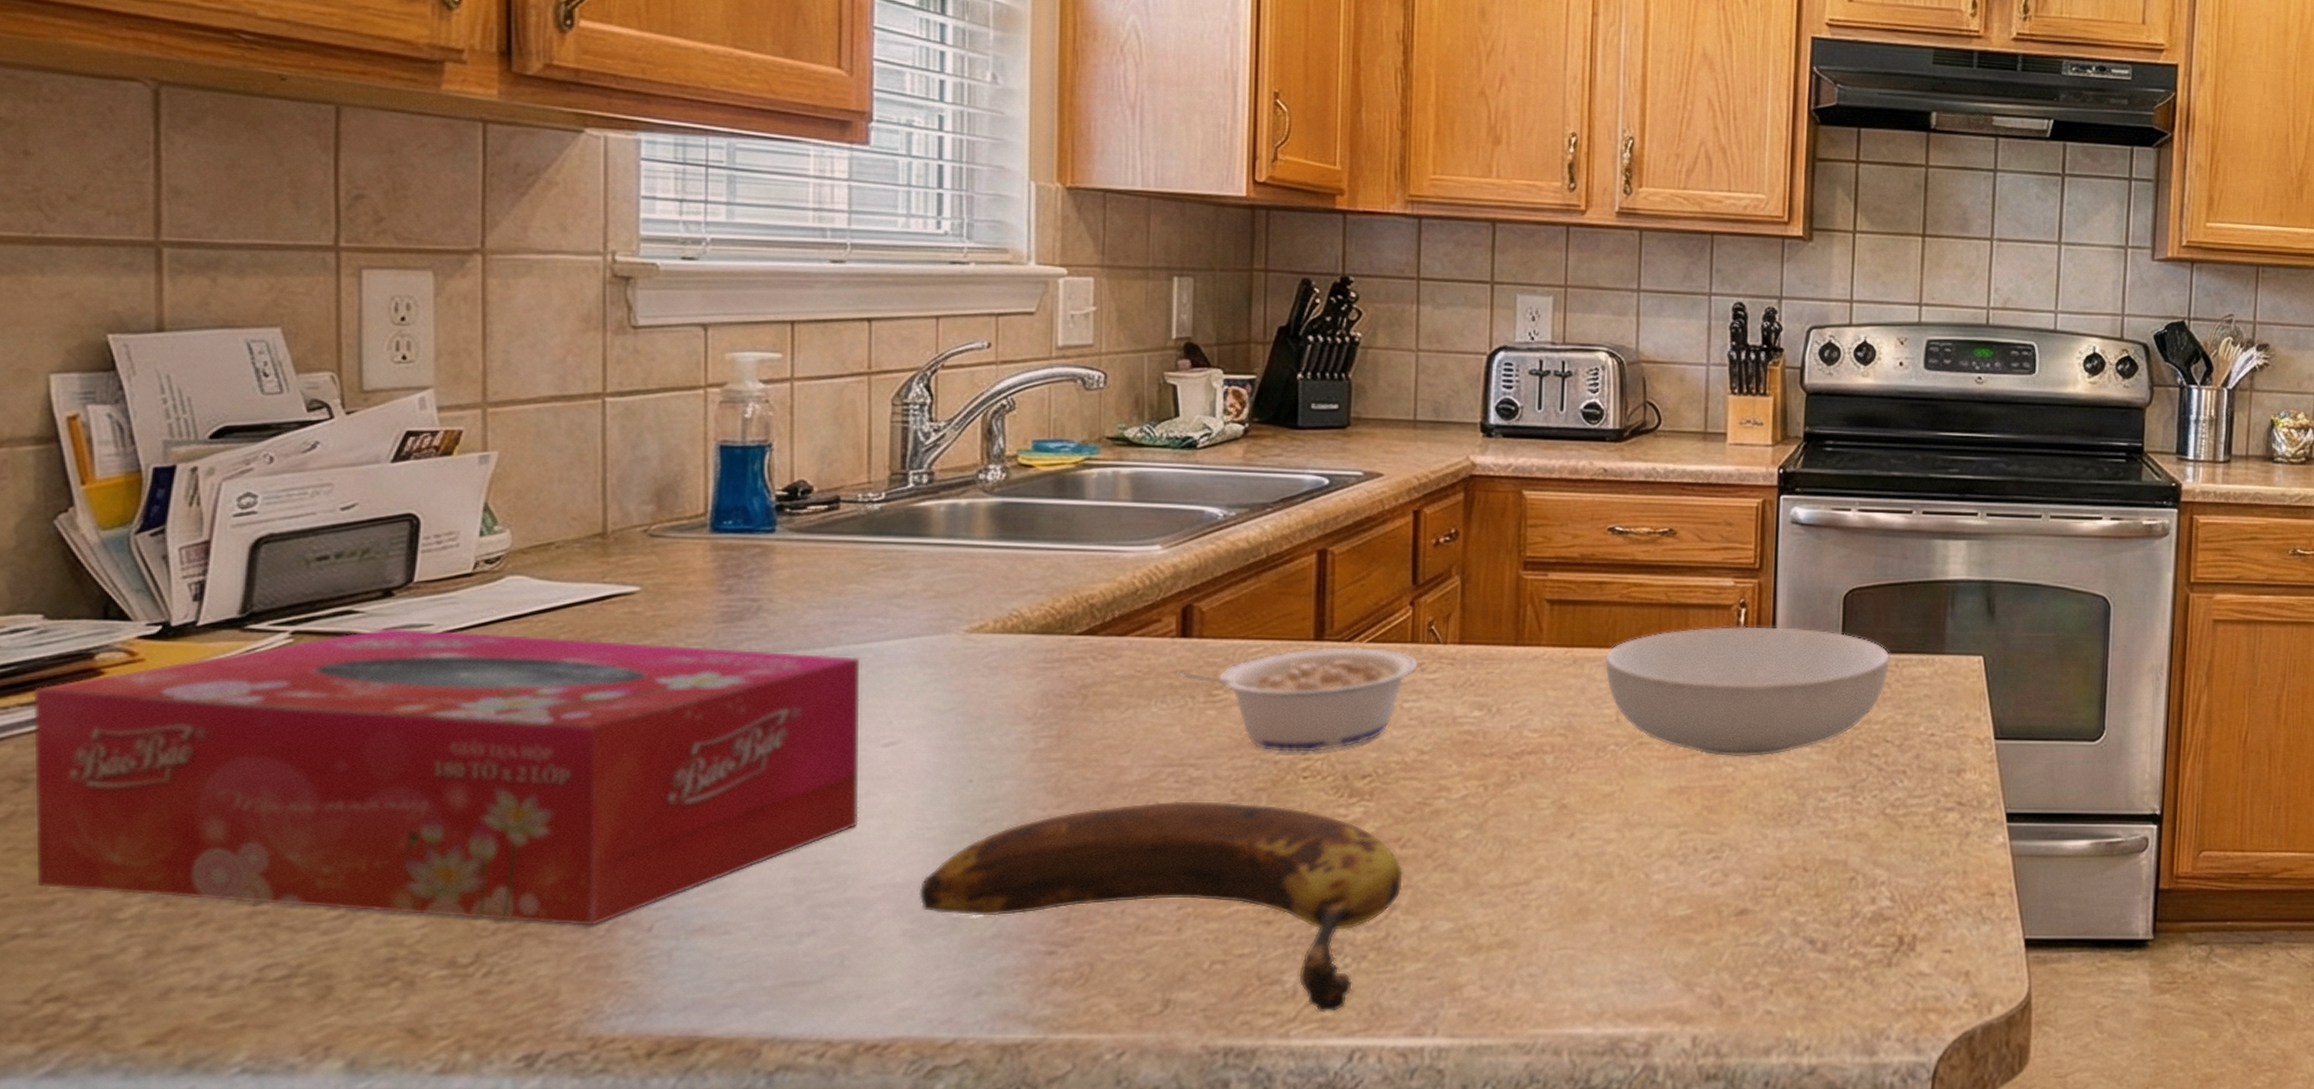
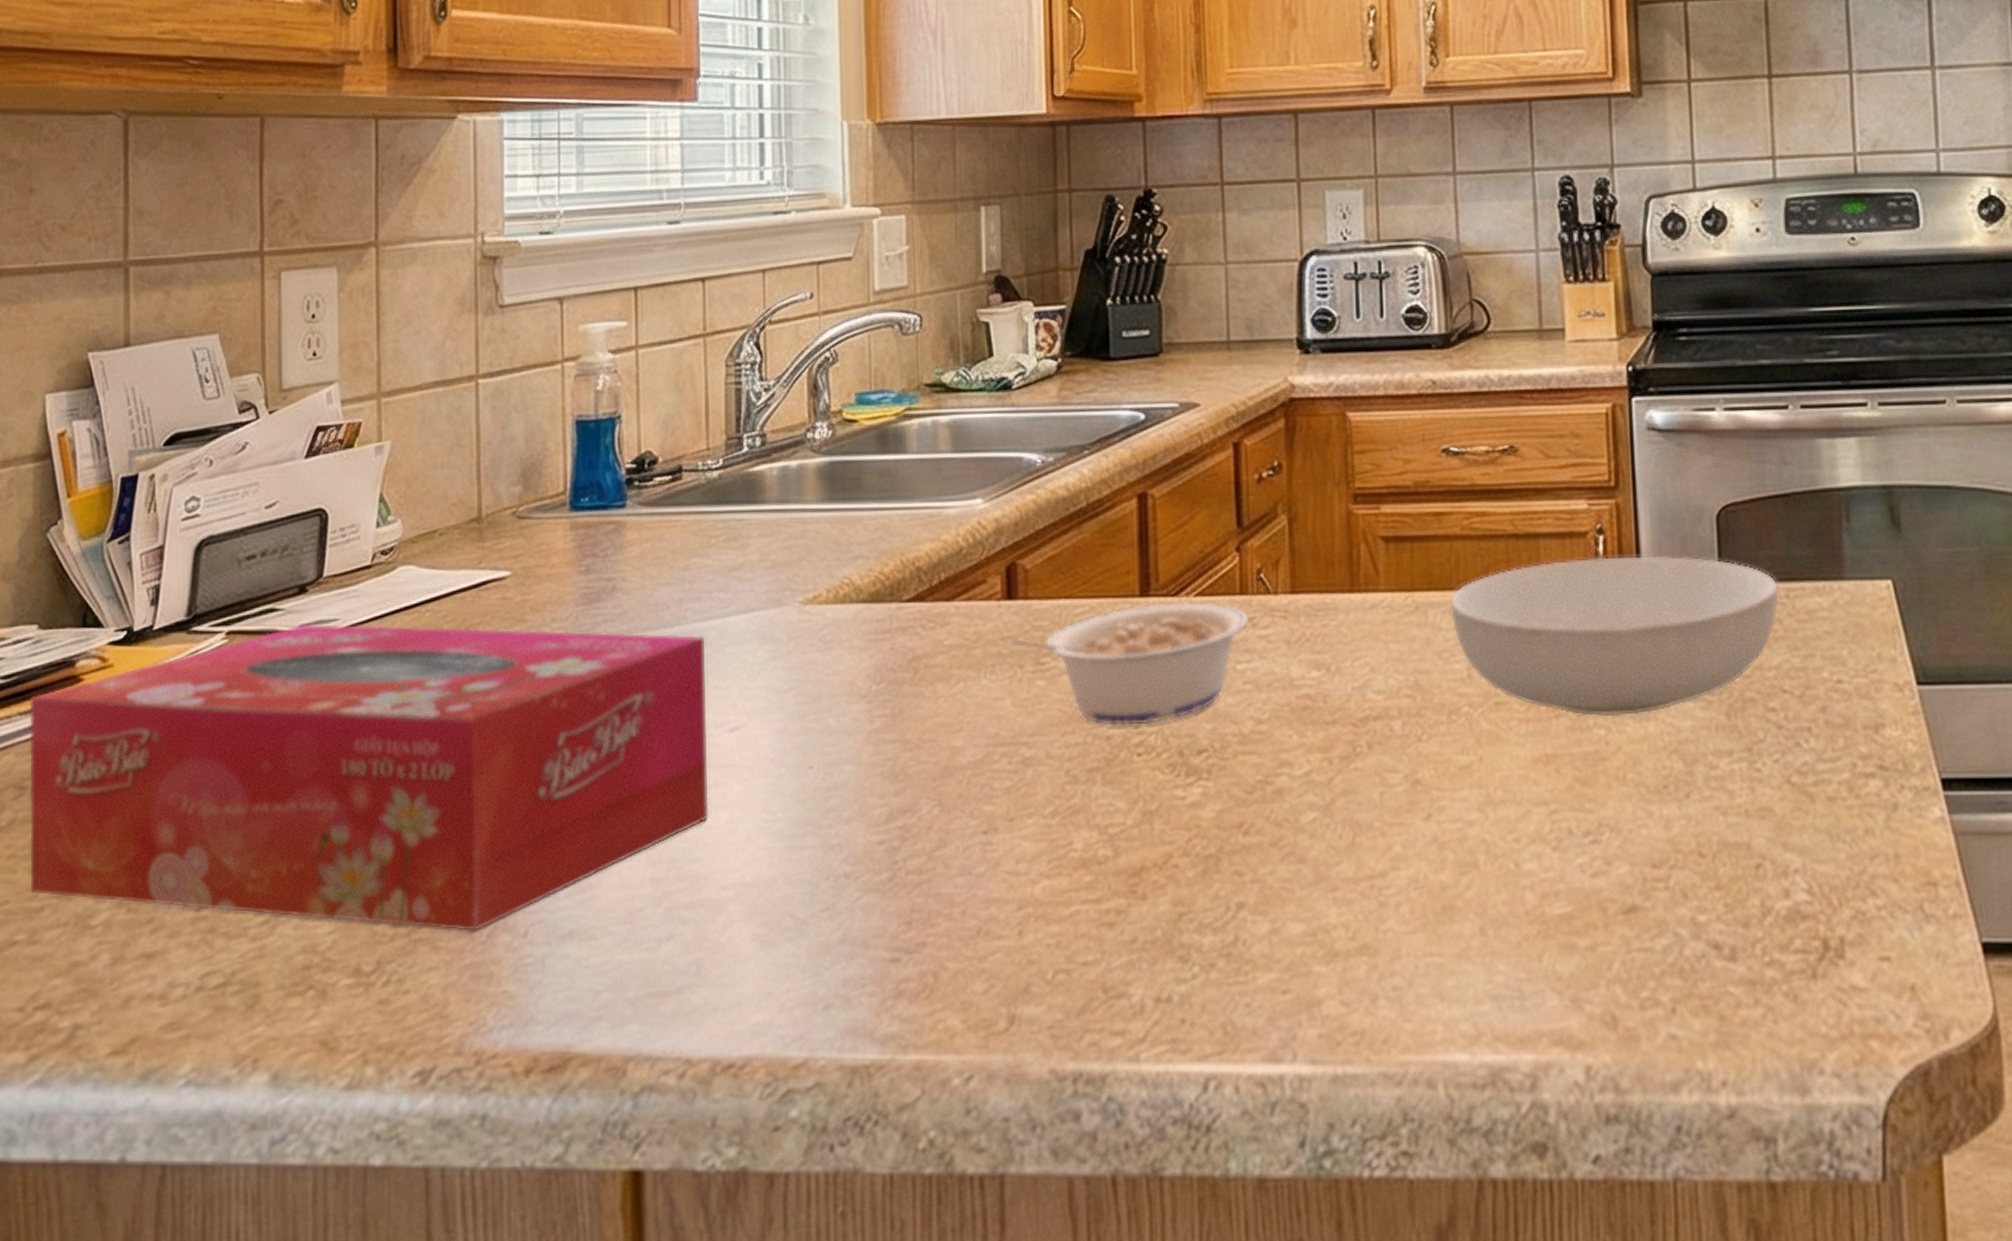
banana: present [918,801,1403,1013] -> none [766,784,1249,1032]

